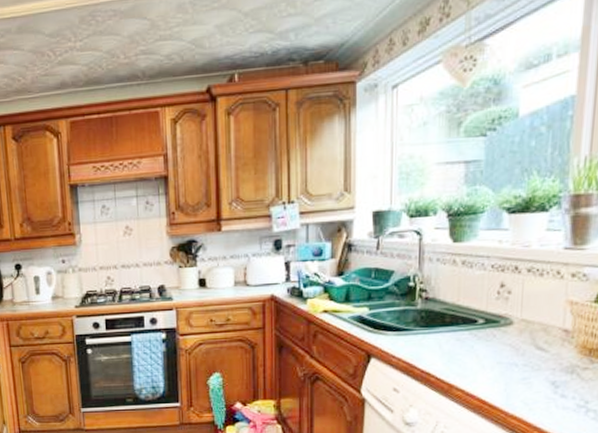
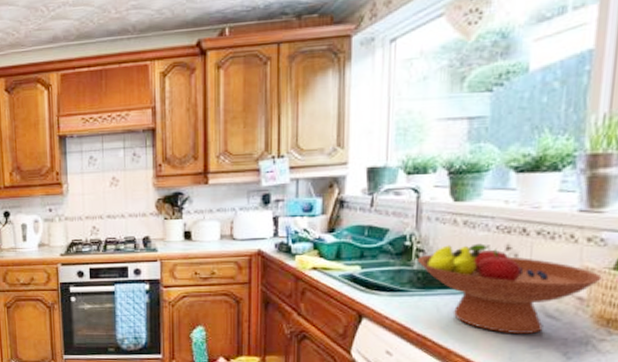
fruit bowl: none [420,282,585,367] -> present [417,243,602,335]

